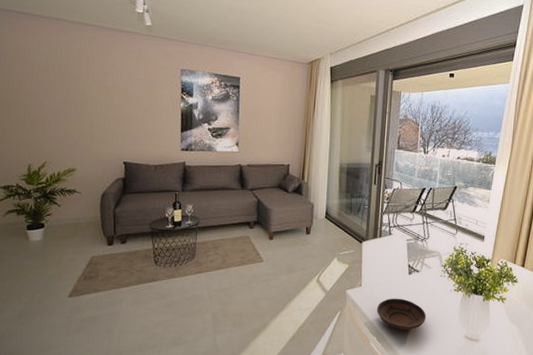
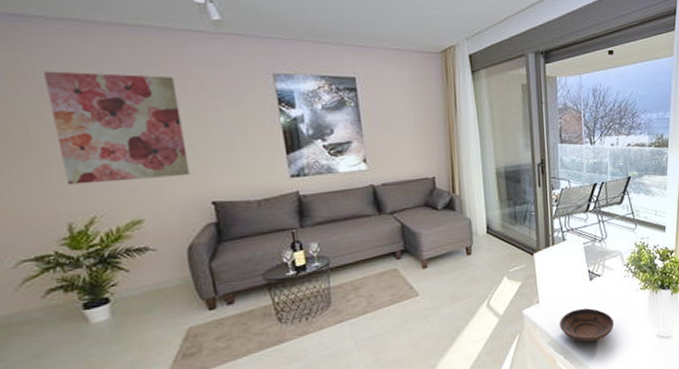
wall art: none [32,54,114,140] -> present [44,71,190,185]

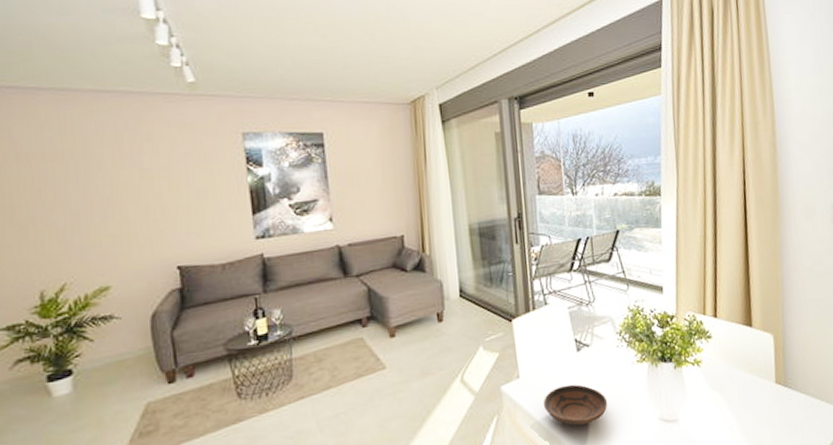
wall art: present [44,71,190,185] -> none [31,139,158,252]

